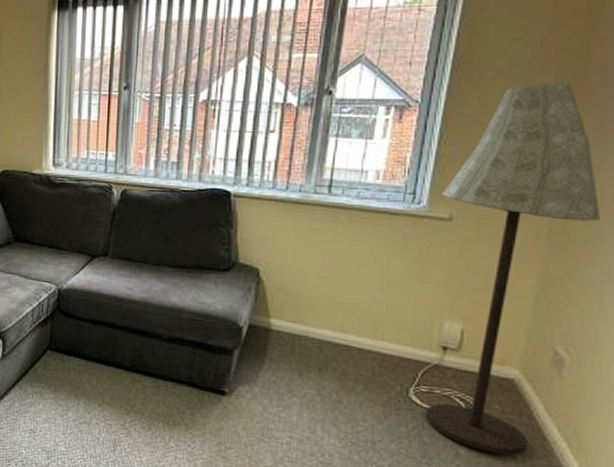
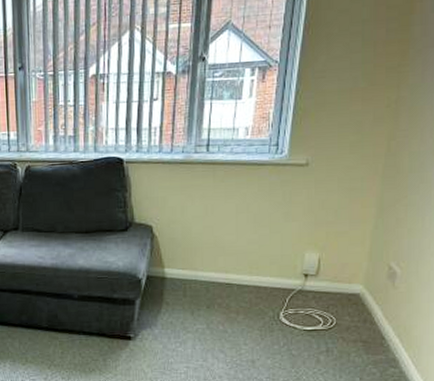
floor lamp: present [424,82,600,456] -> none [292,35,422,356]

